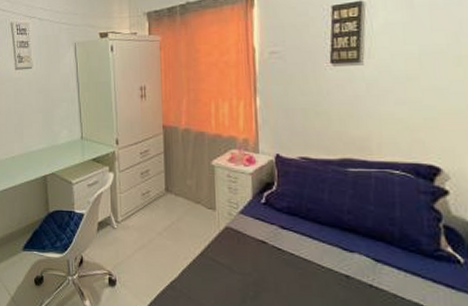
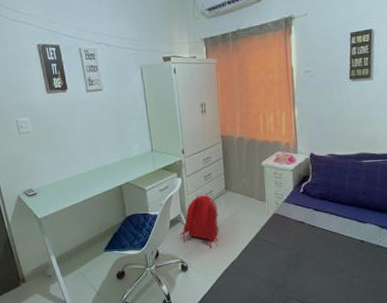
backpack: none [109,192,156,262] -> present [180,192,219,248]

